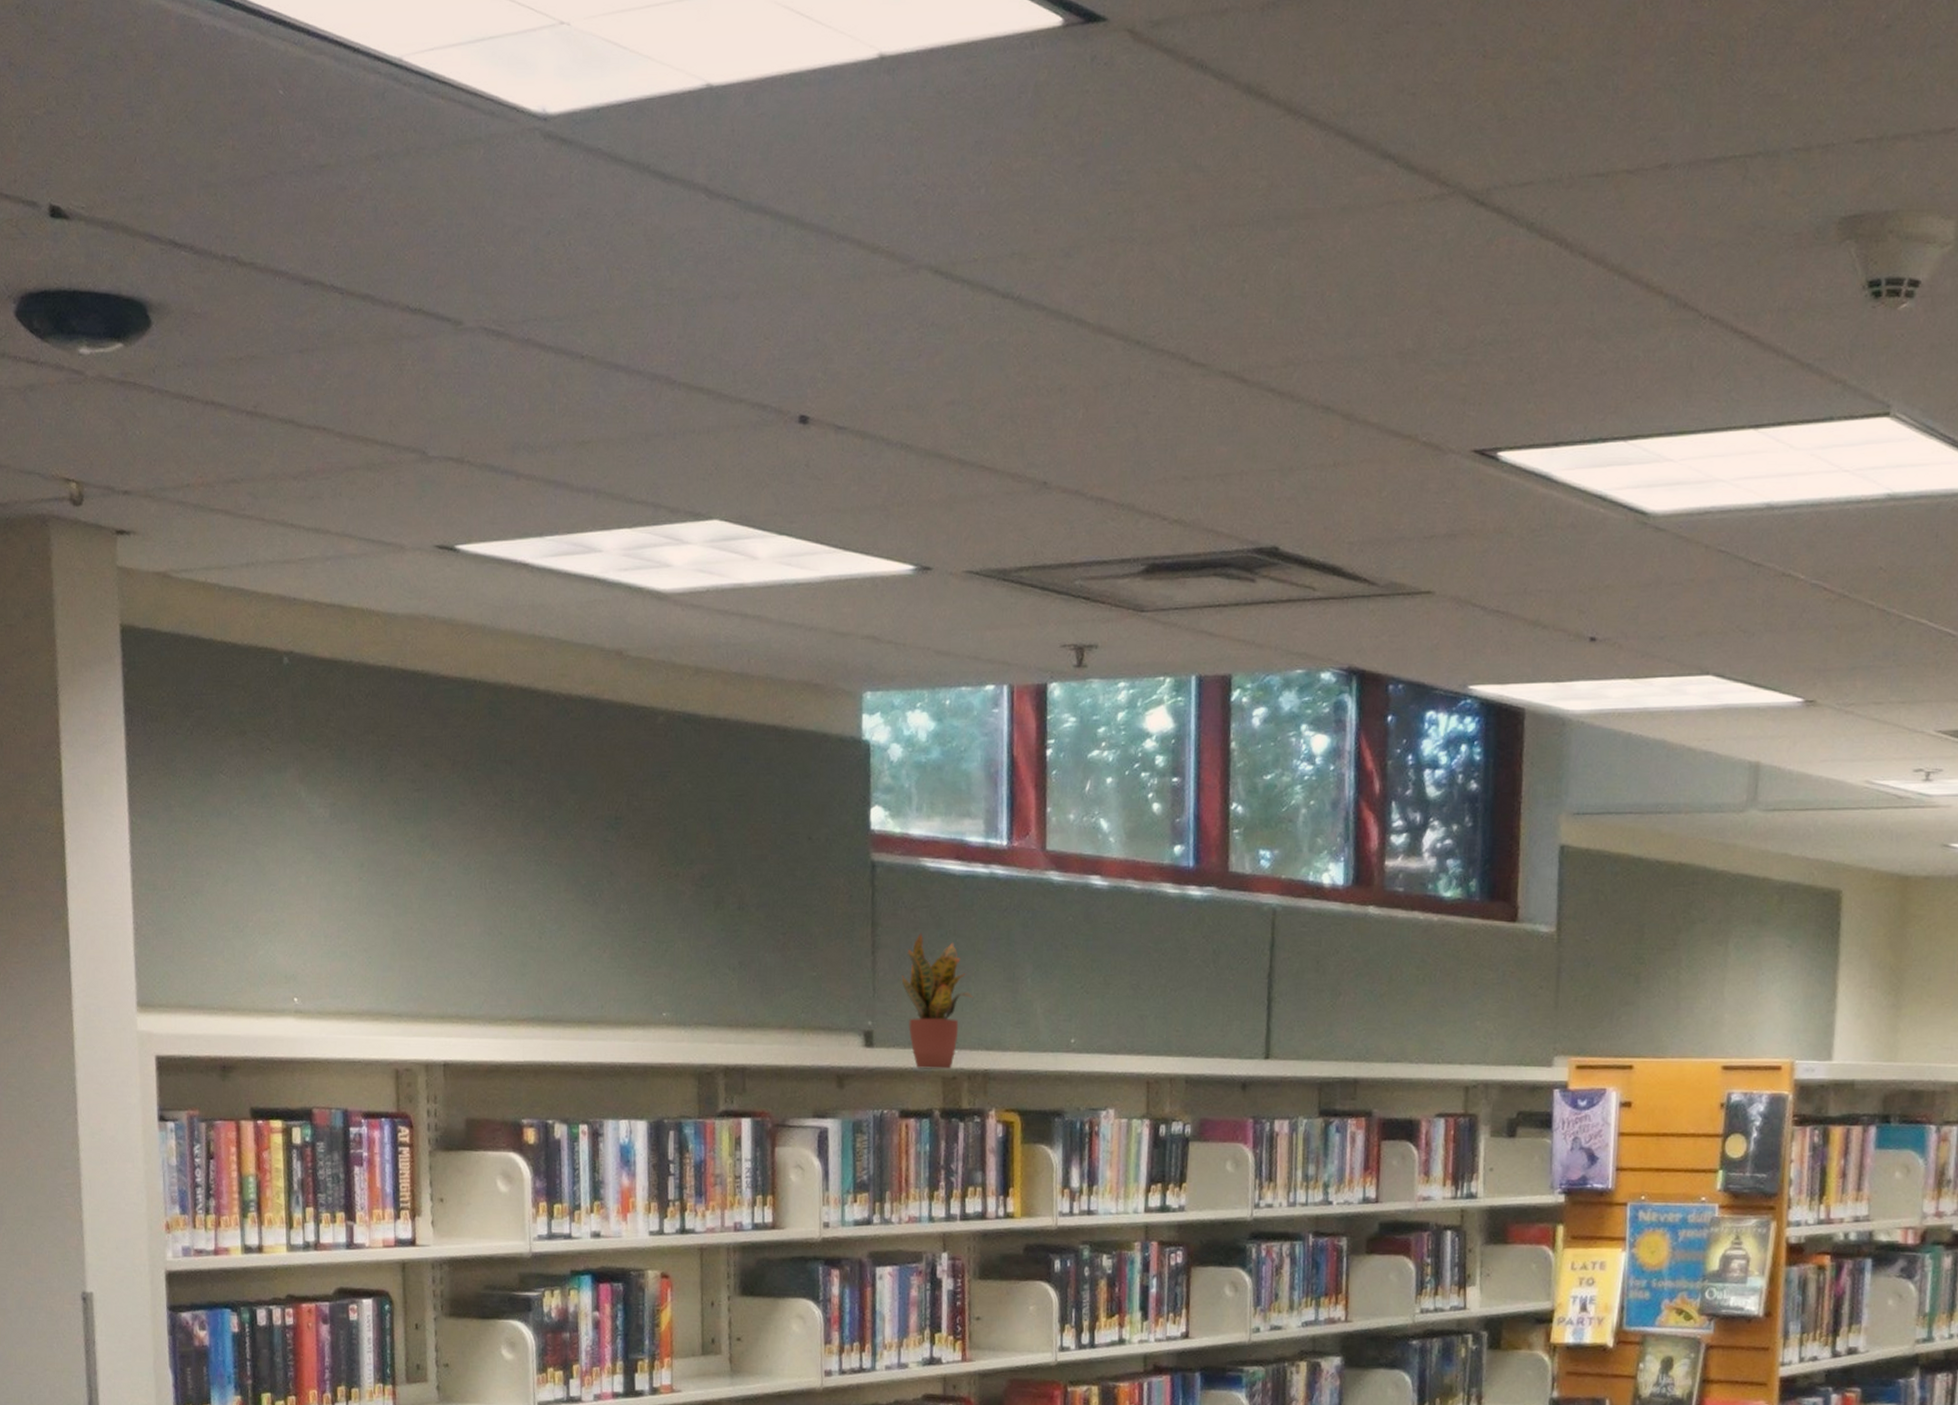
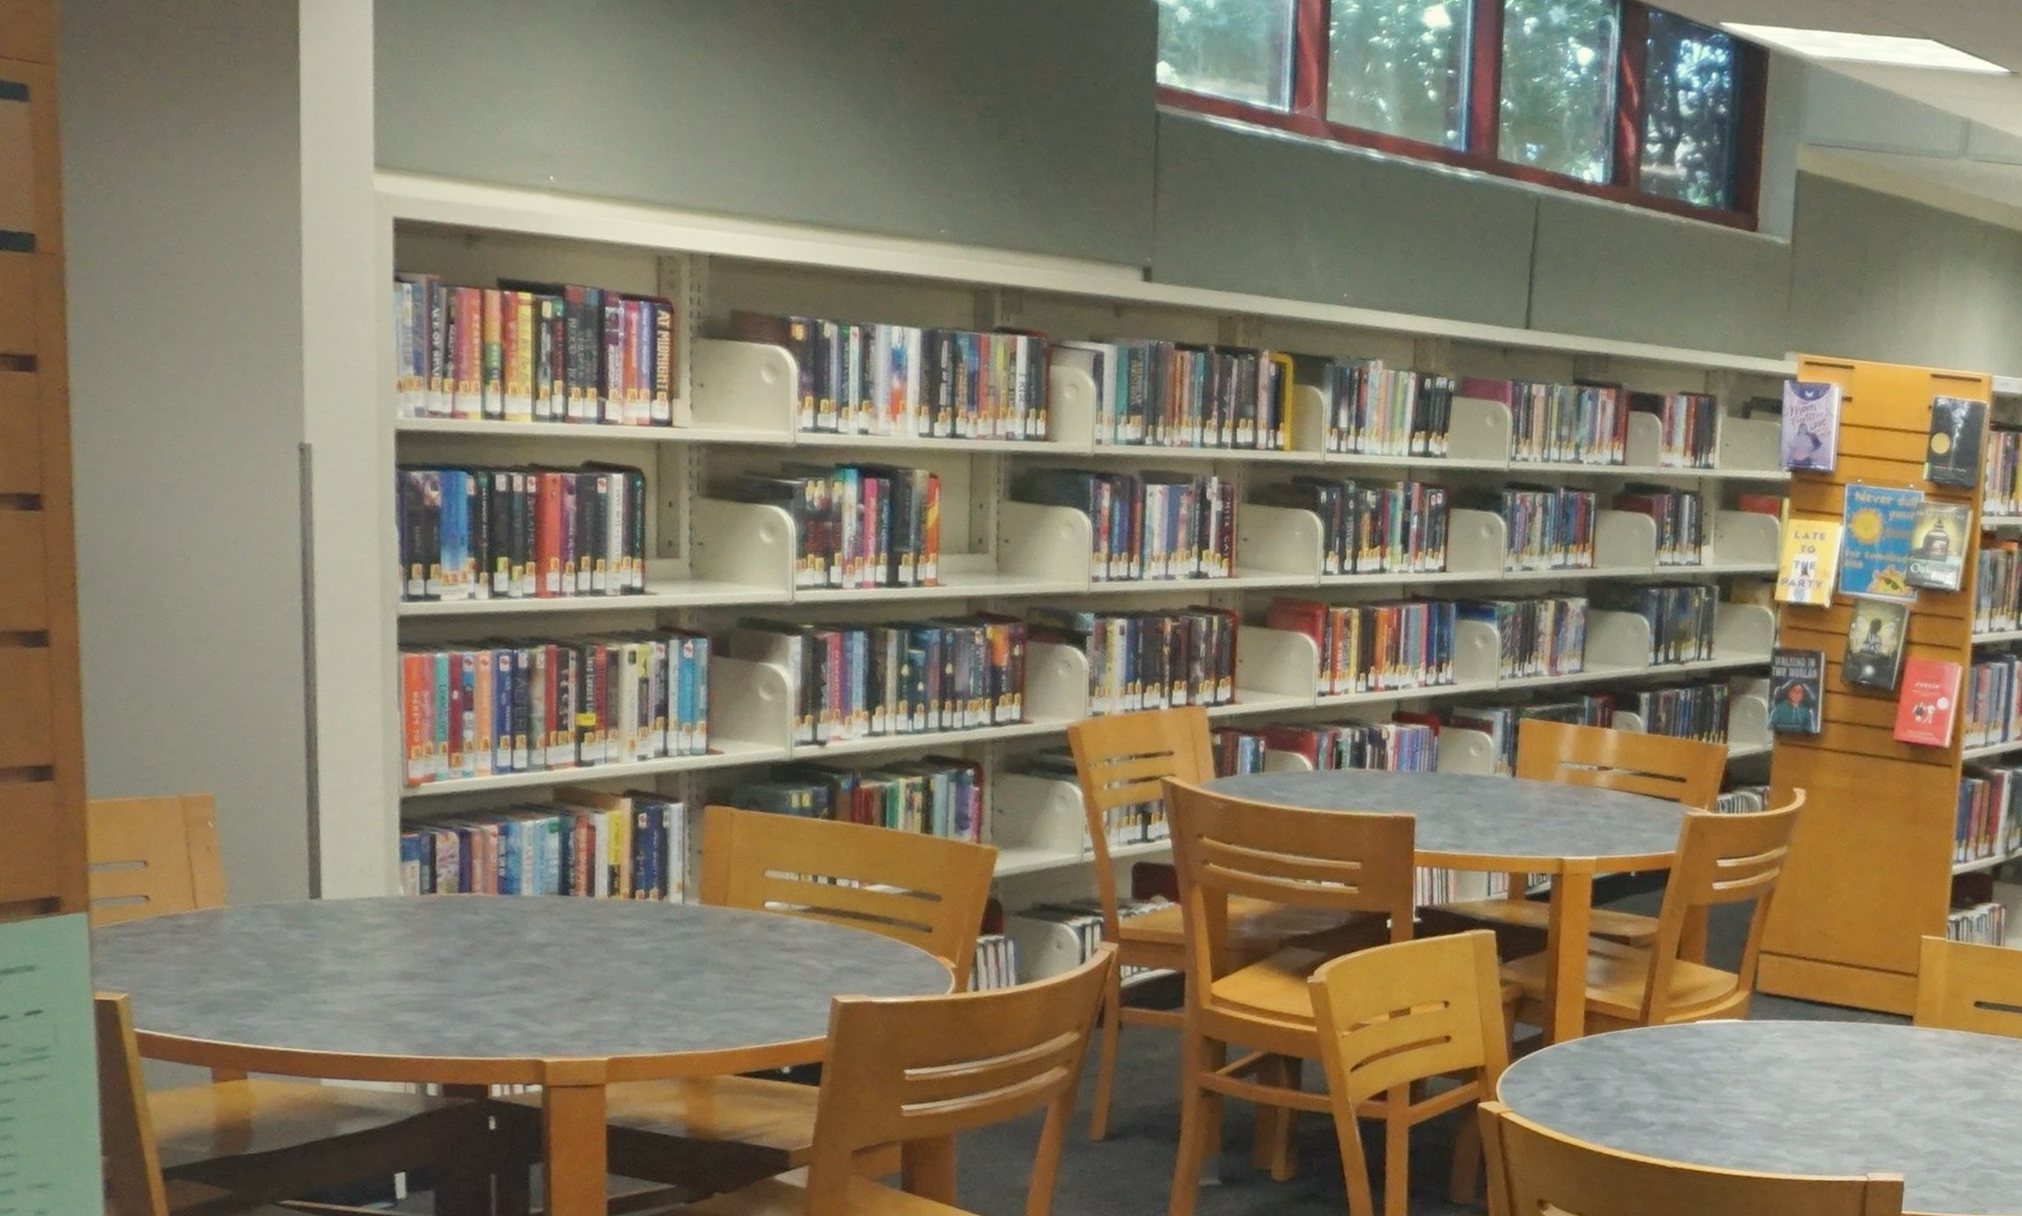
potted plant: present [901,933,973,1070] -> none [1181,182,1251,310]

